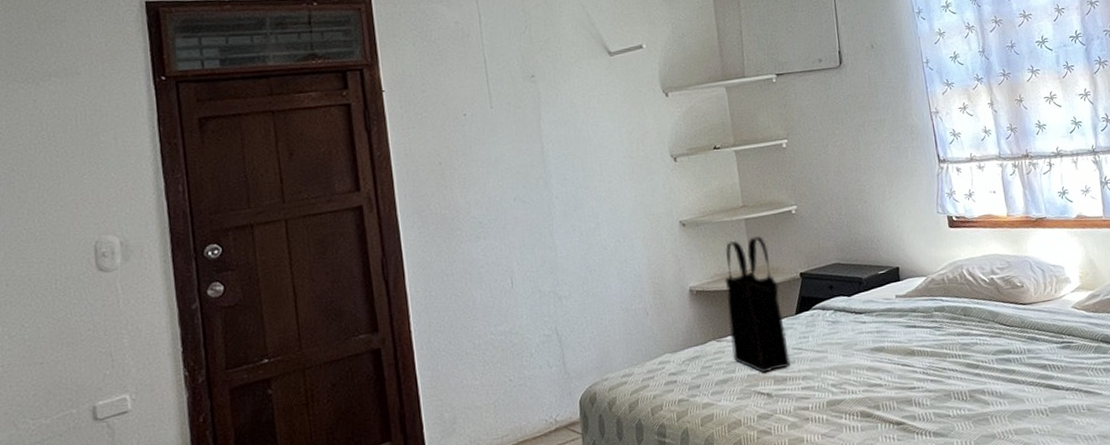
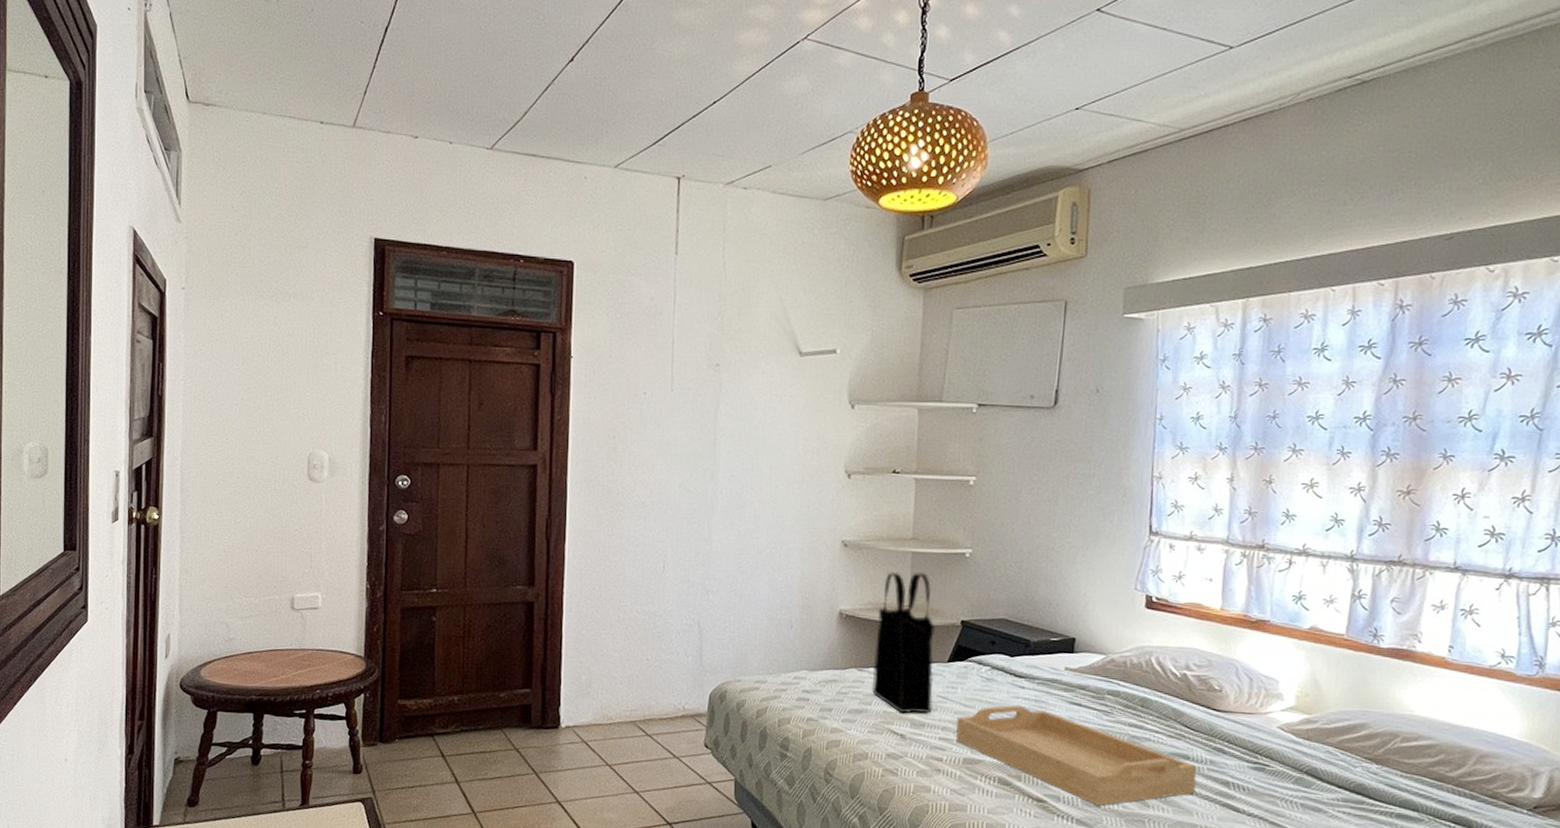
serving tray: none [814,338,1022,416] -> present [956,705,1197,807]

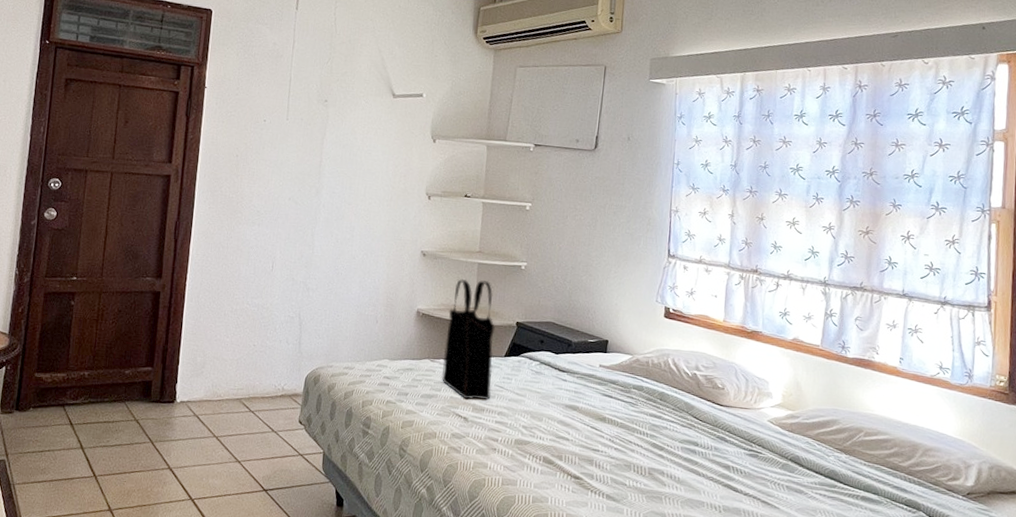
serving tray: present [956,705,1197,807] -> none [509,395,704,484]

